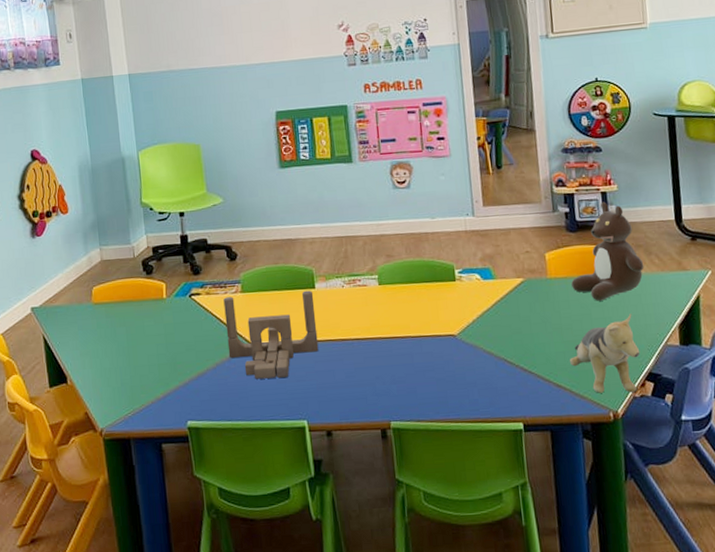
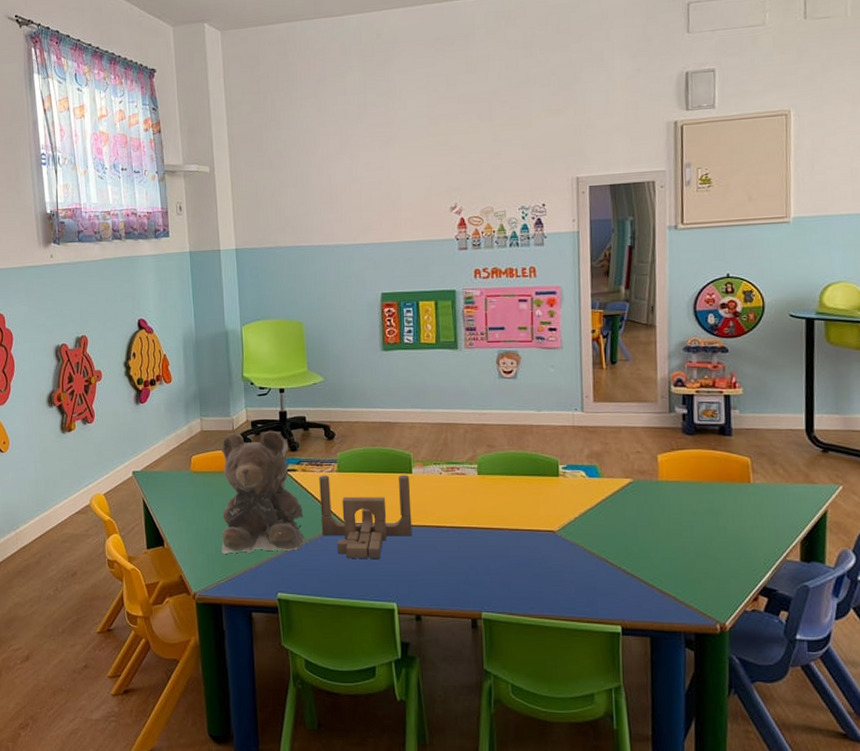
teddy bear: none [122,255,213,386] -> present [221,430,305,554]
plush toy: present [570,314,640,393] -> none [677,524,755,605]
stuffed animal: present [571,201,644,301] -> none [684,405,767,508]

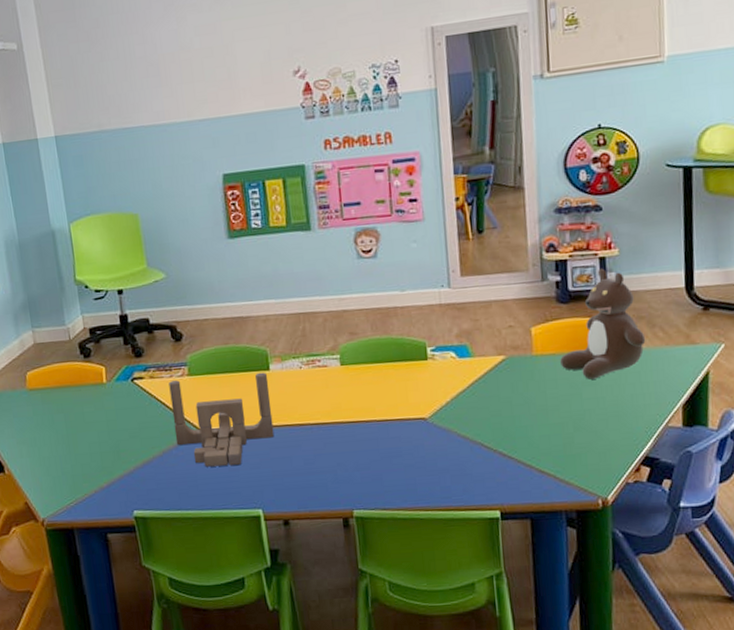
teddy bear: present [221,430,305,554] -> none [58,336,159,475]
stuffed animal: none [684,405,767,508] -> present [560,268,646,380]

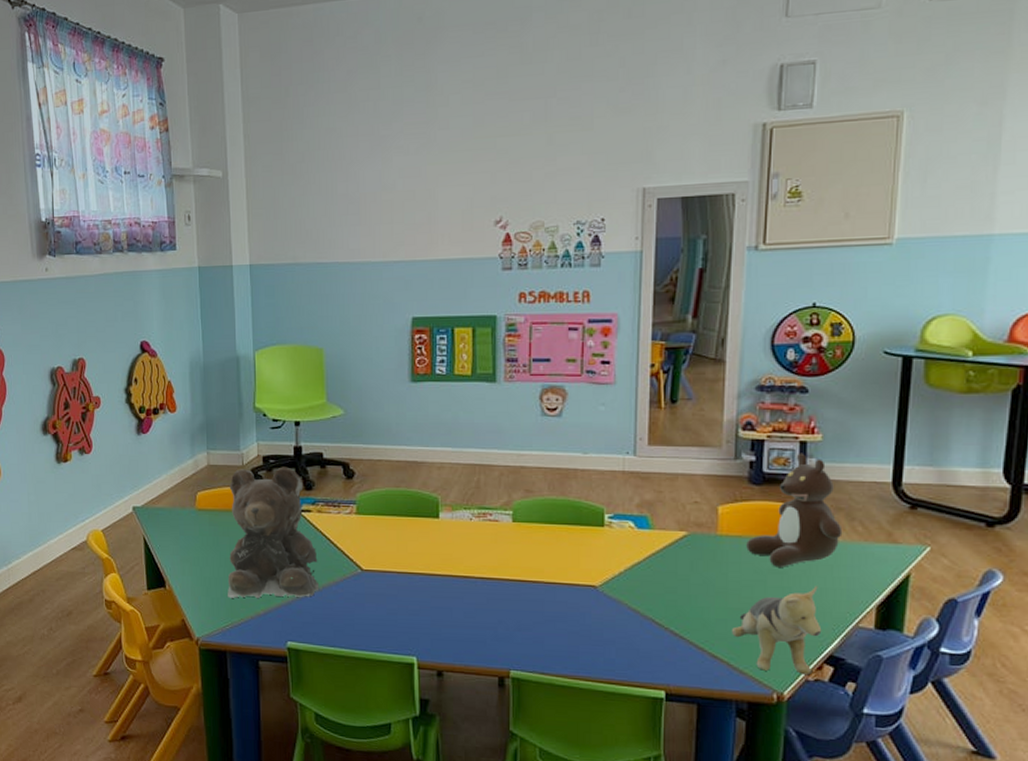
teddy bear: none [58,336,159,475] -> present [227,467,318,599]
toy blocks: present [169,372,275,467] -> none [336,517,437,610]
plush toy: none [555,393,636,479] -> present [732,586,822,674]

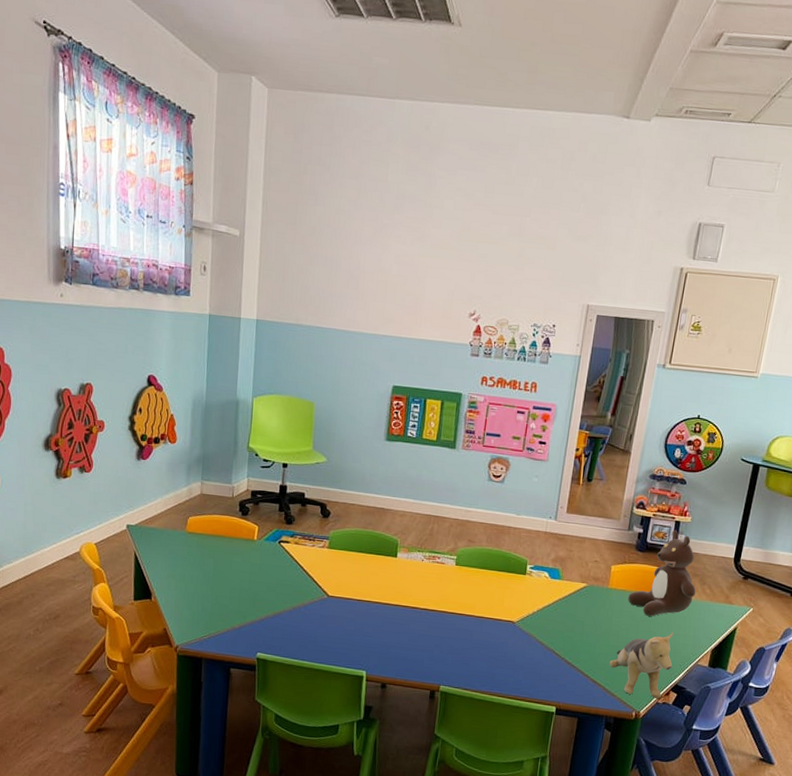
teddy bear: present [227,467,318,599] -> none [208,500,291,616]

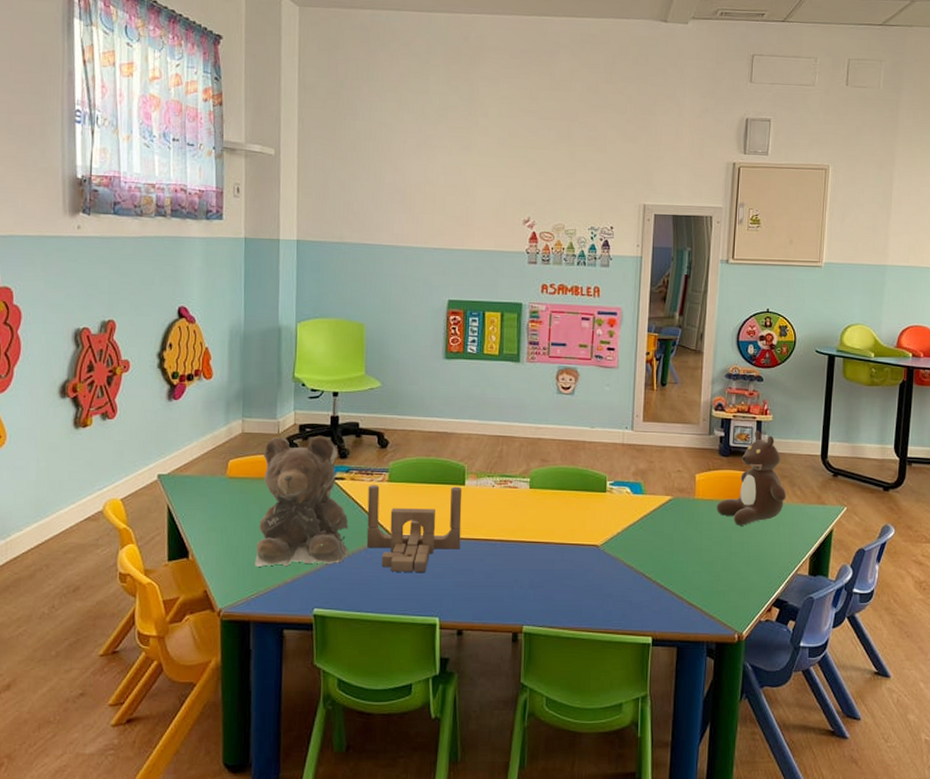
teddy bear: none [208,500,291,616] -> present [255,435,349,567]
toy blocks: none [305,550,394,632] -> present [366,485,463,573]
plush toy: present [610,632,674,698] -> none [705,541,771,616]

